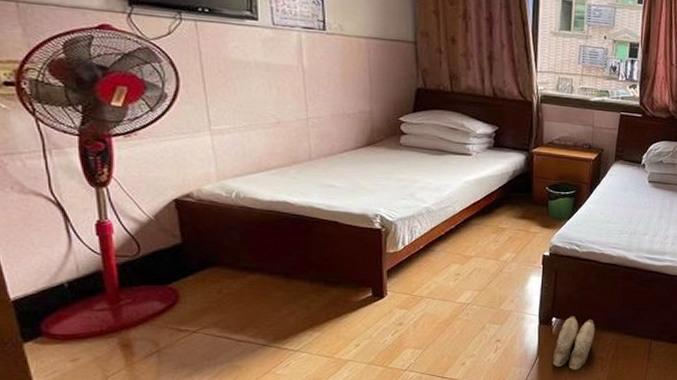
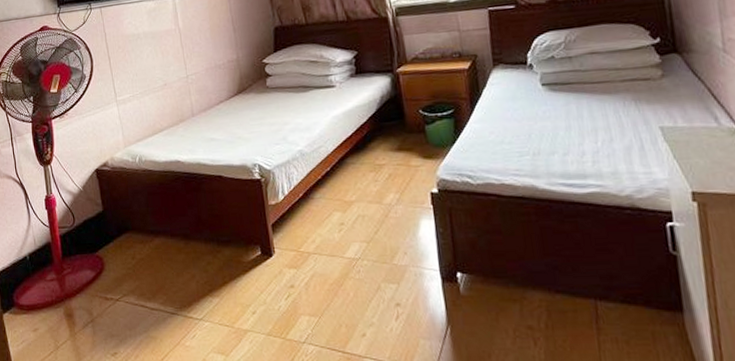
slippers: present [553,316,595,371] -> none [466,270,516,346]

